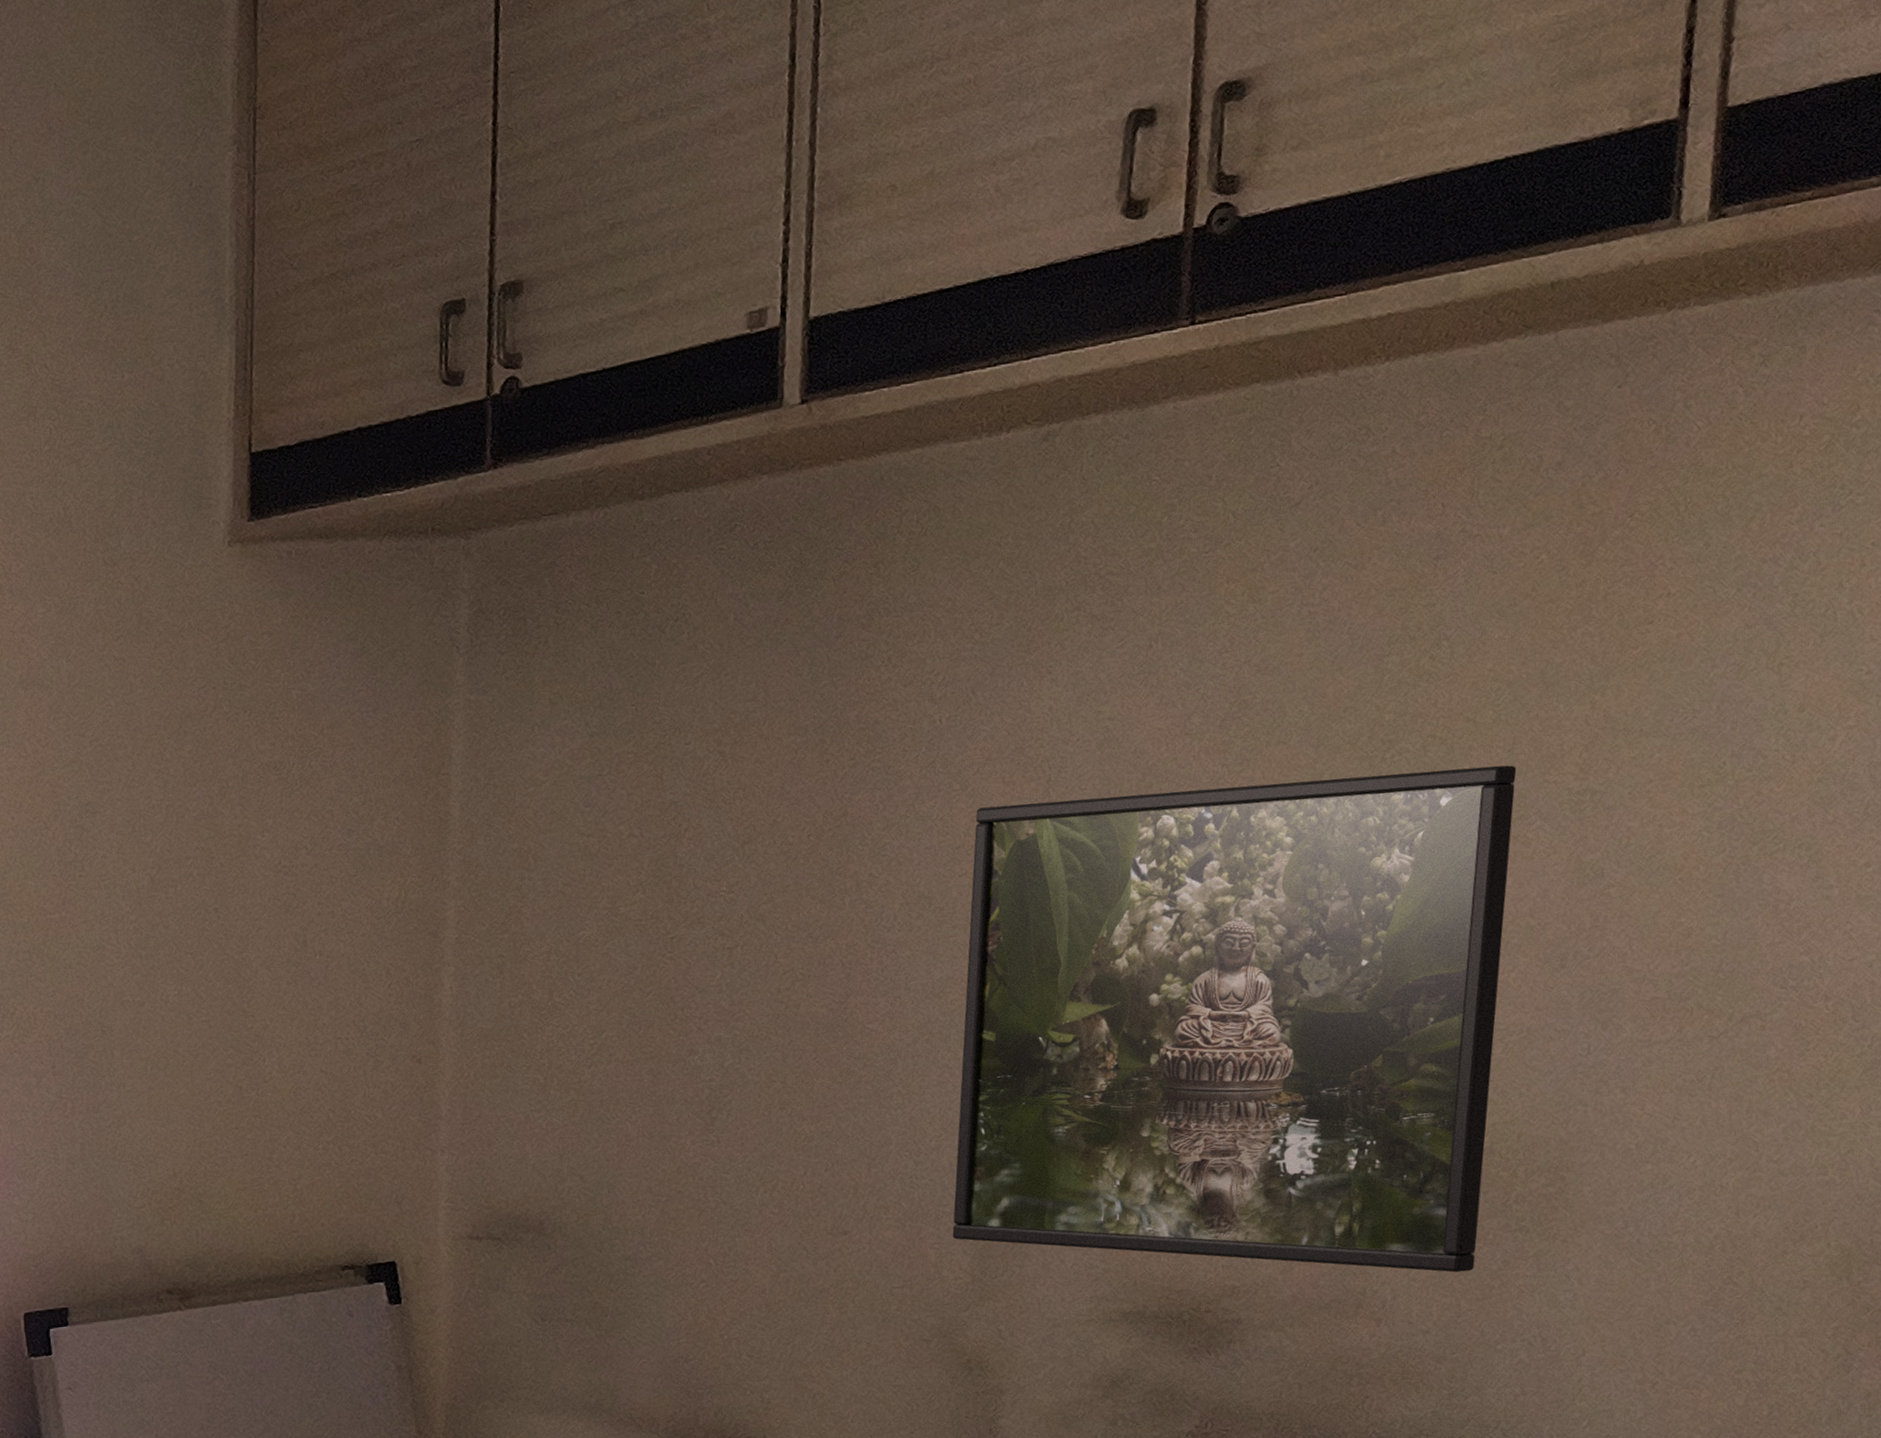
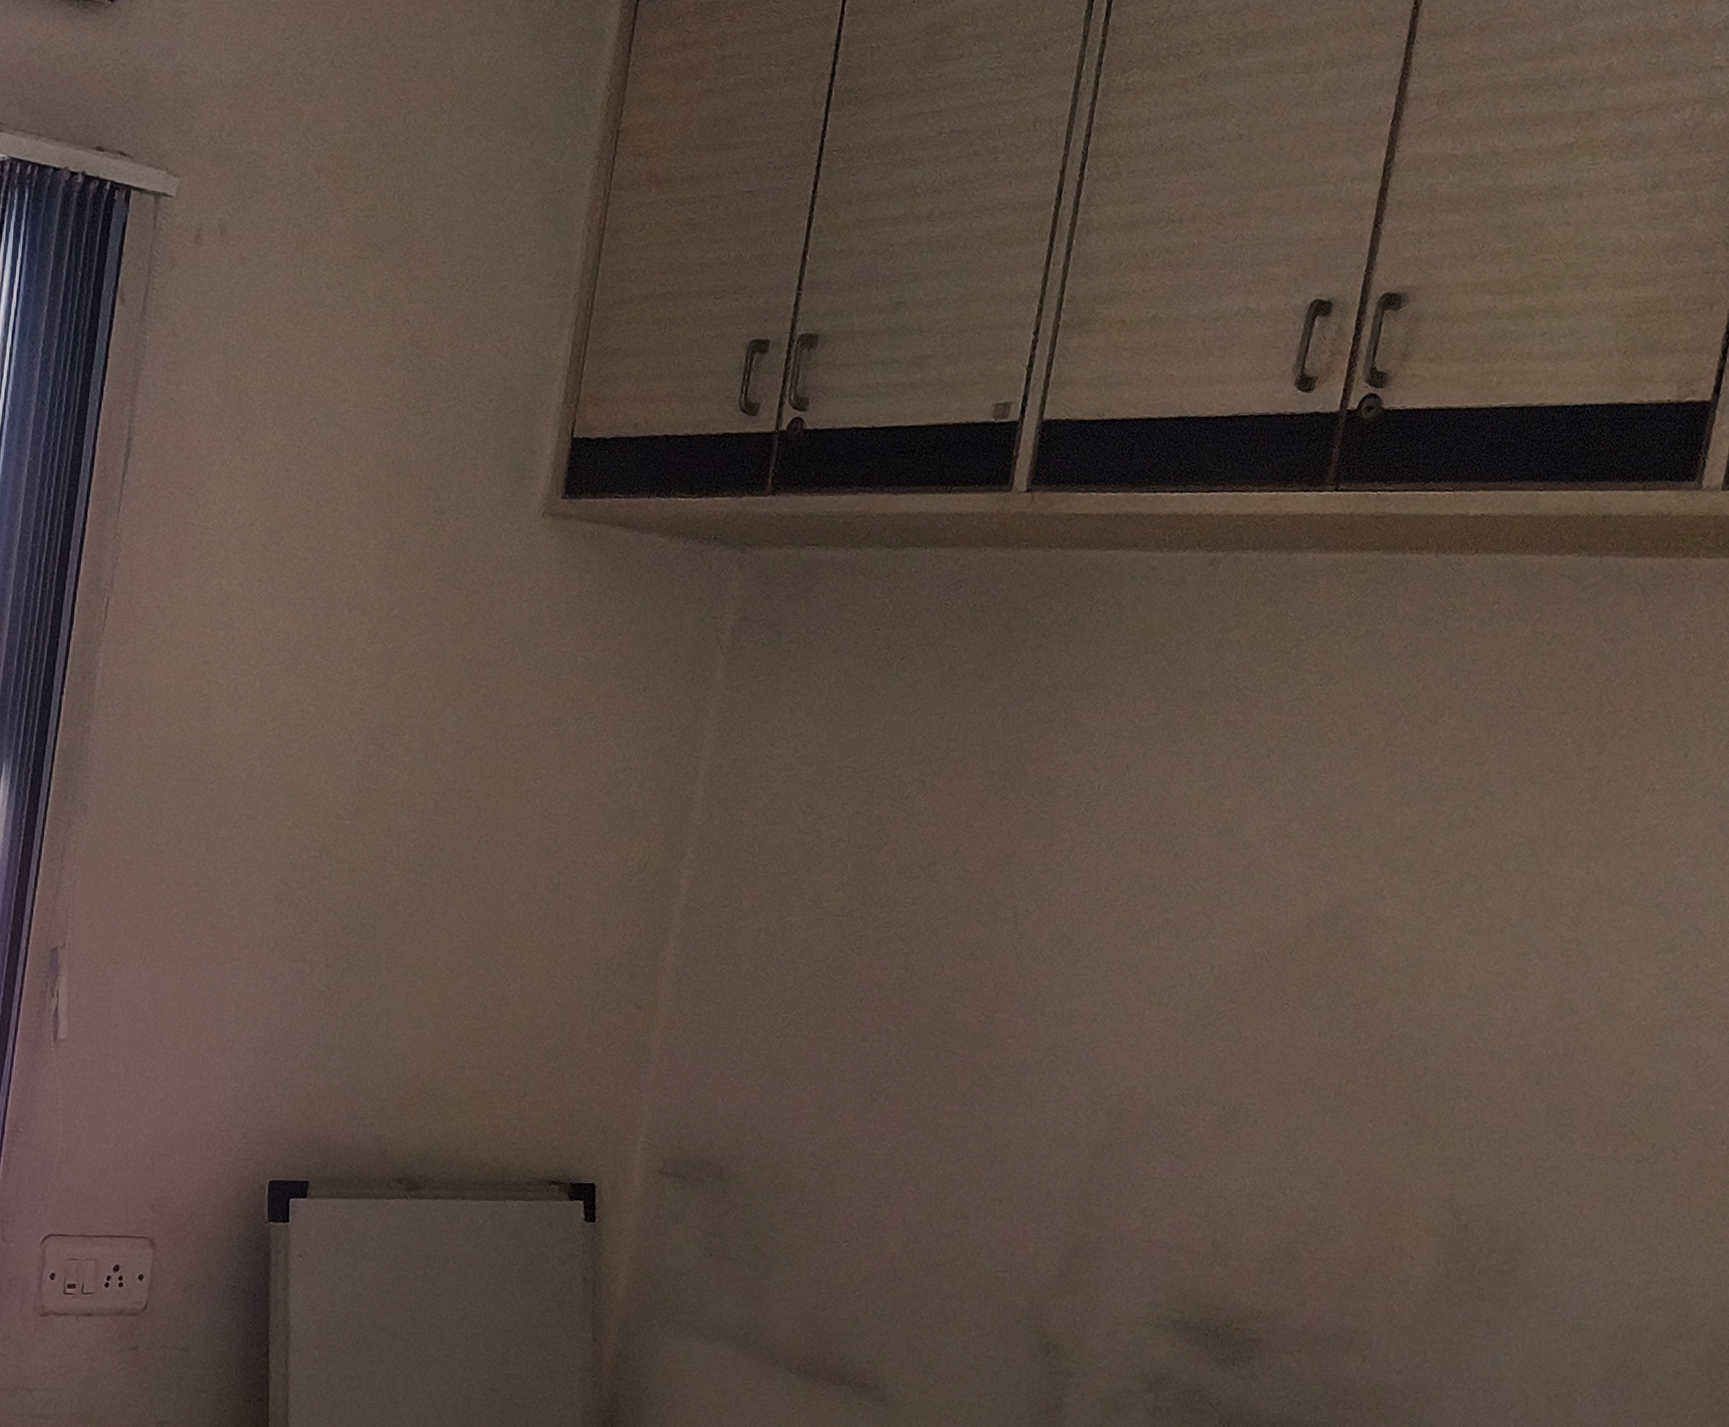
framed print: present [952,765,1517,1273] -> none [1049,868,1526,1326]

